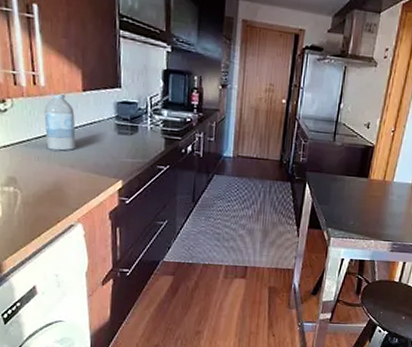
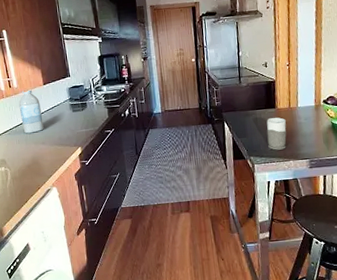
mug: none [351,188,376,226] -> present [266,117,287,150]

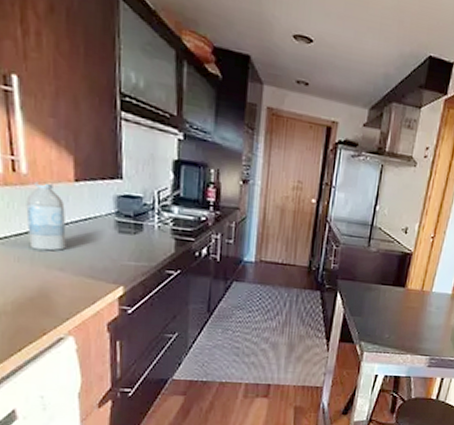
mug: present [266,117,287,150] -> none [386,298,414,340]

